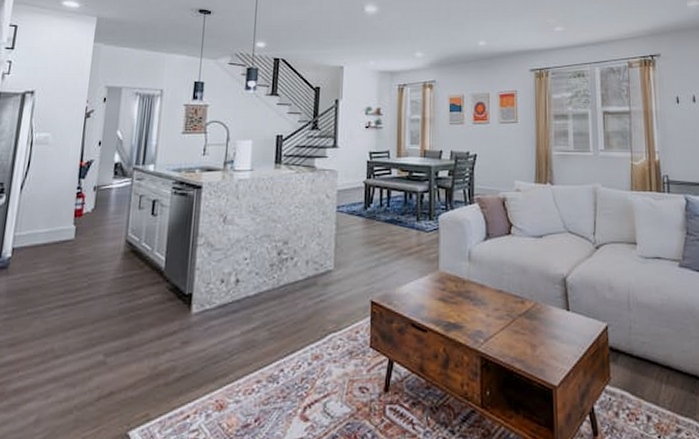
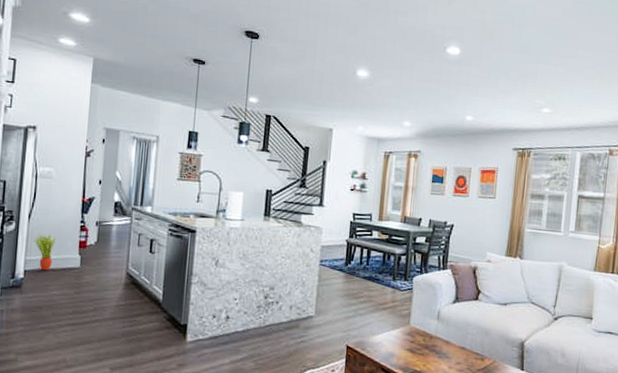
potted plant: none [24,205,50,247] -> present [33,233,57,271]

